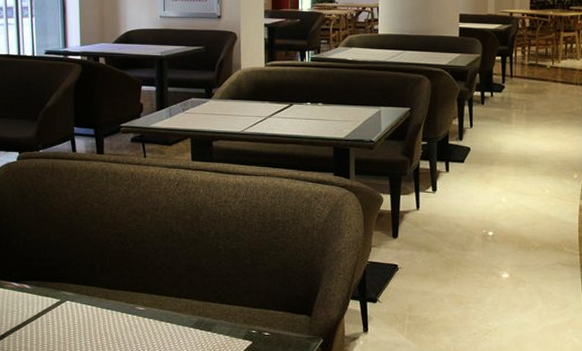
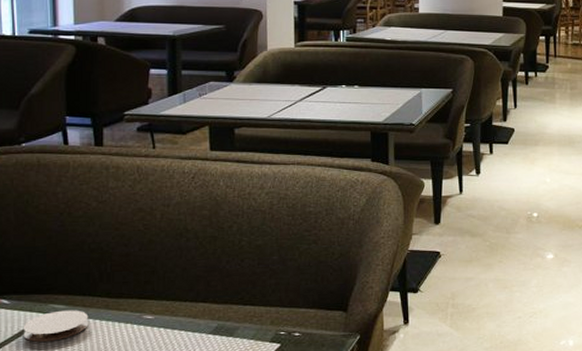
coaster: none [41,297,92,324] -> present [23,310,89,342]

